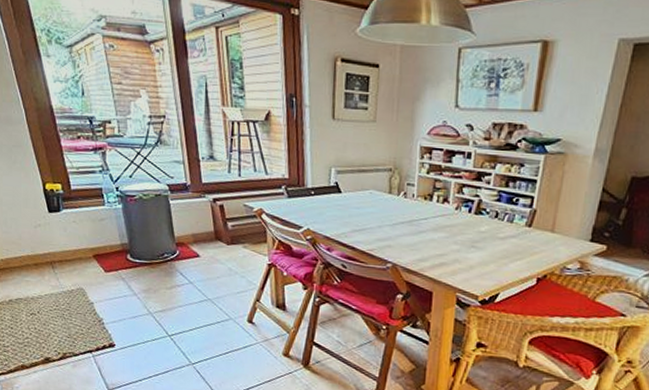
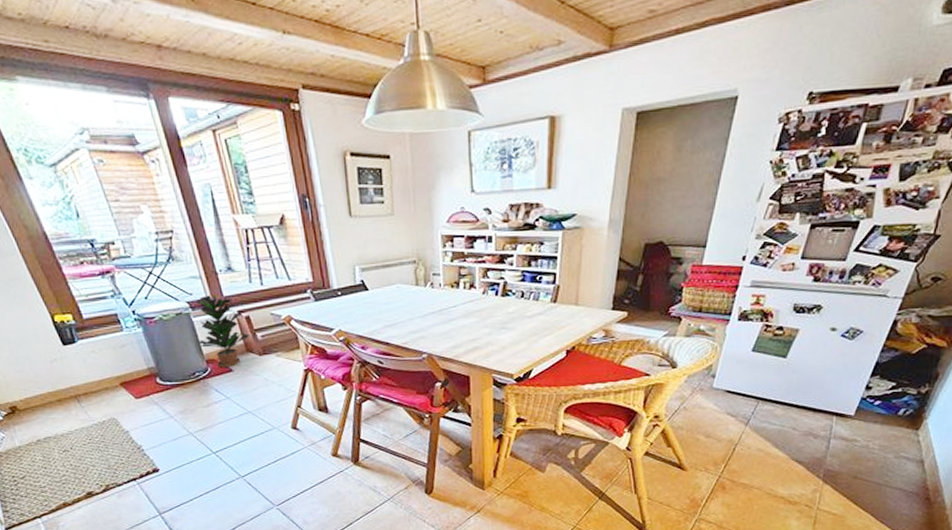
potted plant: none [171,180,220,253] -> present [196,295,249,367]

